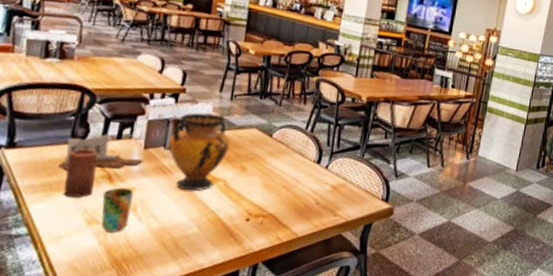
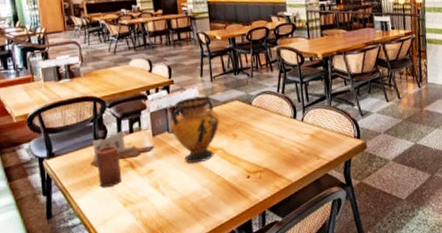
cup: present [101,187,133,233] -> none [130,171,155,210]

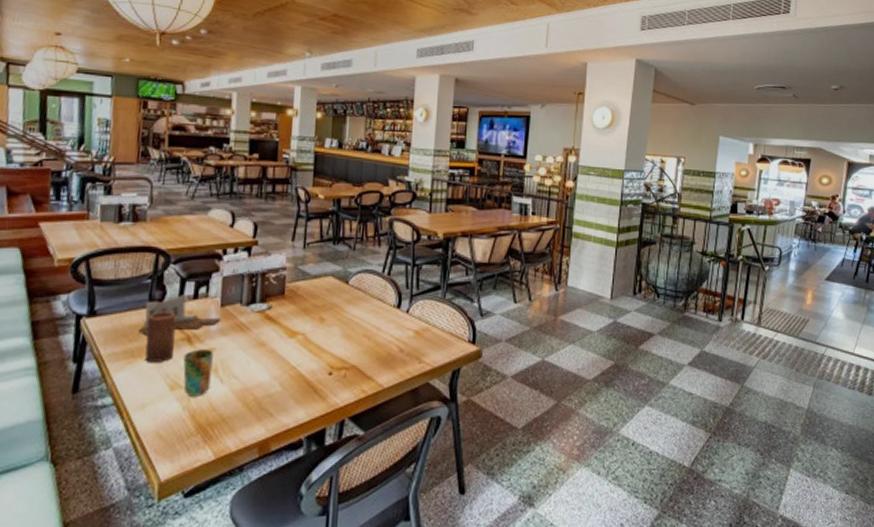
cup: none [130,171,155,210] -> present [183,349,213,397]
vase: present [170,96,220,163] -> none [244,264,307,346]

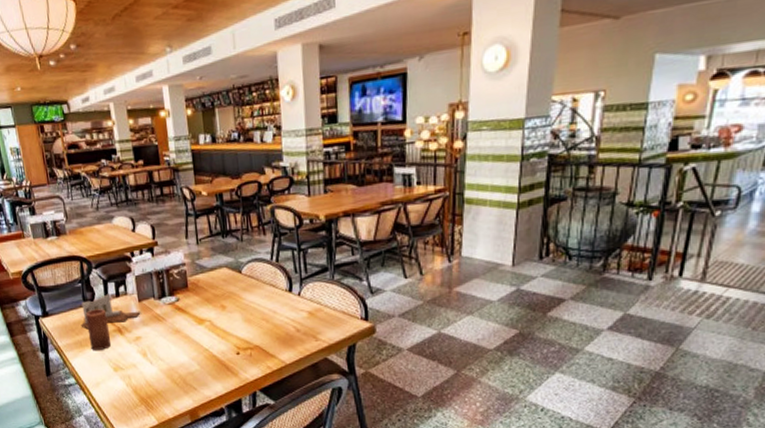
cup: present [183,349,213,397] -> none [119,338,144,376]

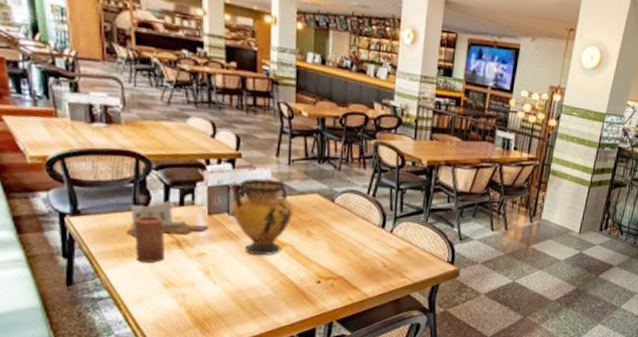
vase: none [155,260,207,333] -> present [231,178,294,255]

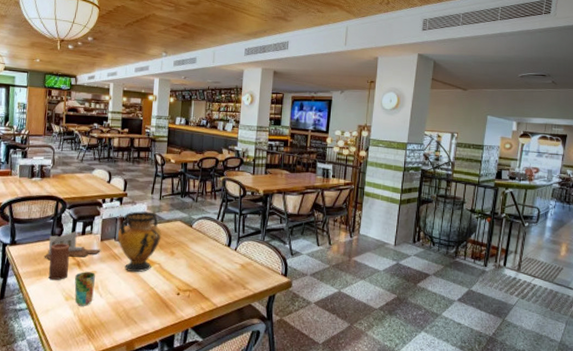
cup: none [176,253,204,295] -> present [74,272,95,306]

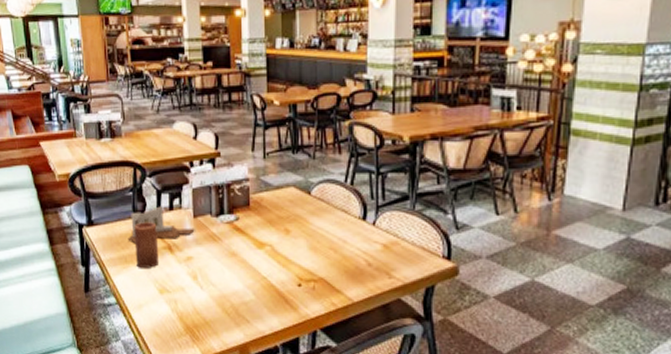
cup: present [74,272,95,306] -> none [168,257,193,301]
vase: present [117,211,162,272] -> none [213,176,271,257]

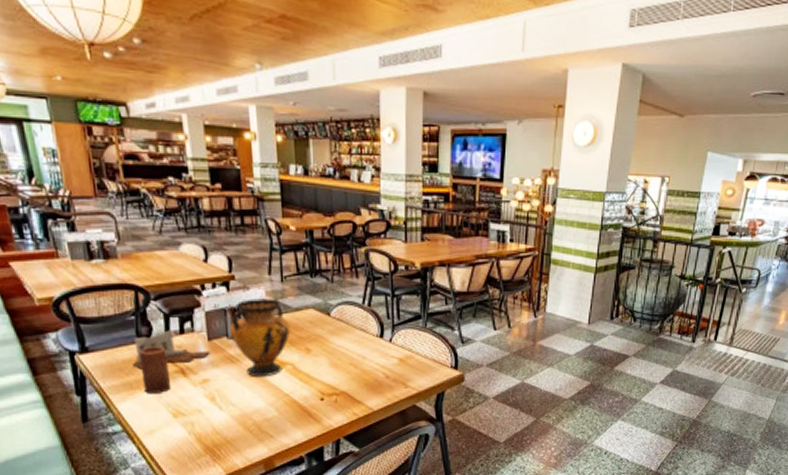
vase: none [213,176,271,257] -> present [229,298,291,376]

